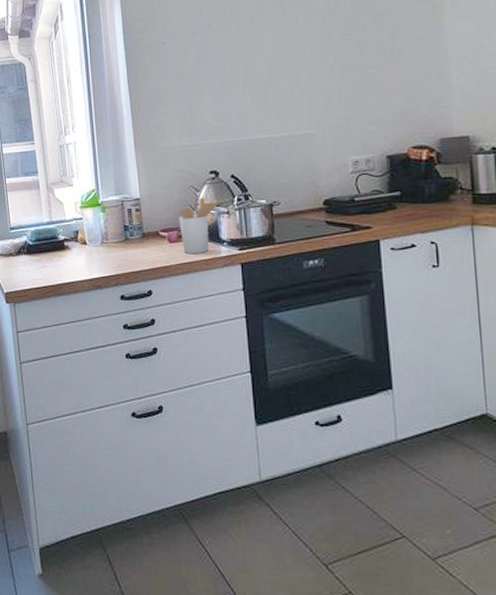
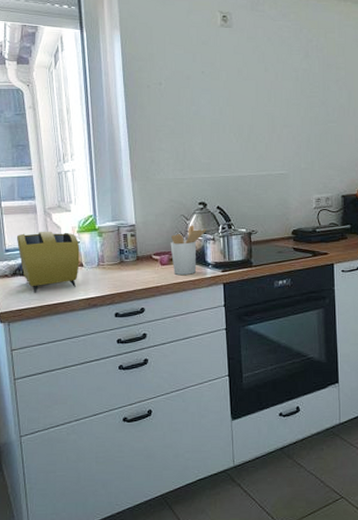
toaster: none [21,207,83,273] -> present [17,231,80,293]

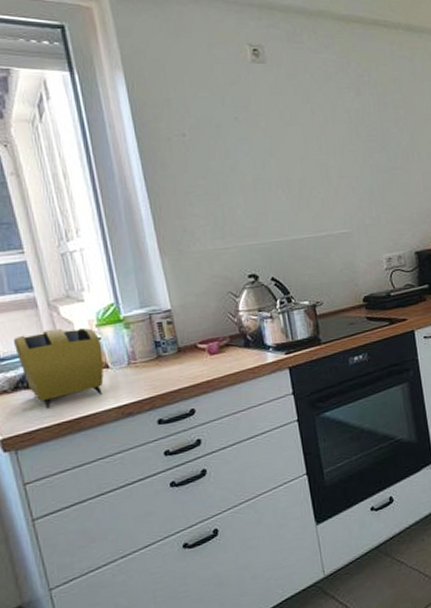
utensil holder: present [170,225,207,275] -> none [218,303,263,364]

